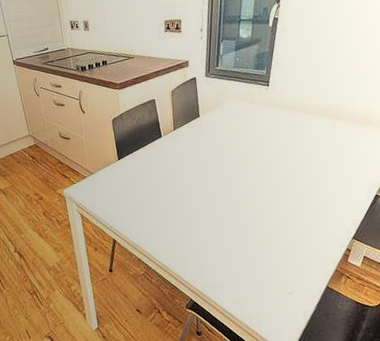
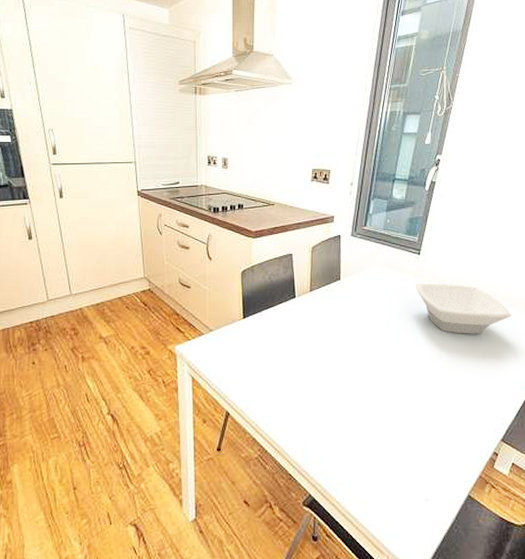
bowl: none [266,108,356,152] -> present [415,283,512,334]

